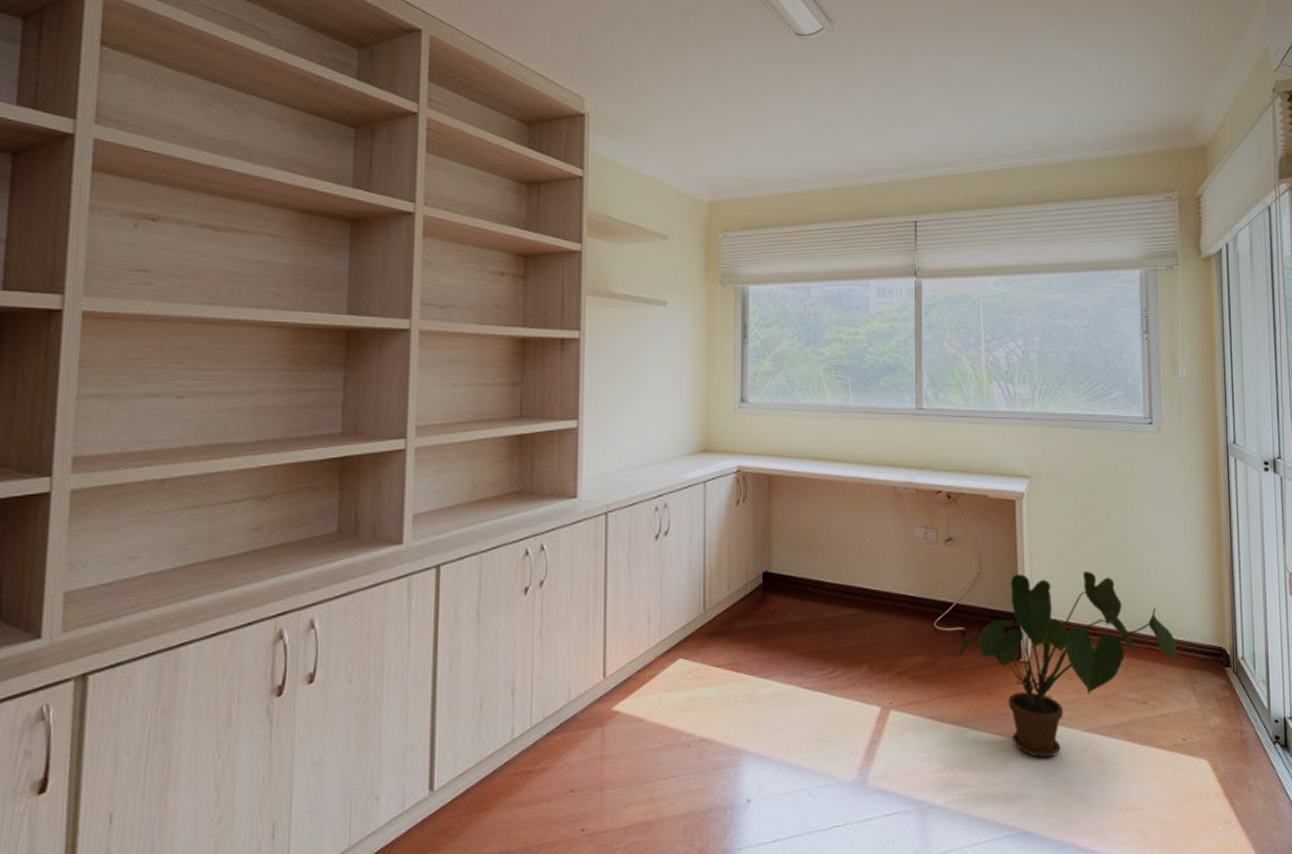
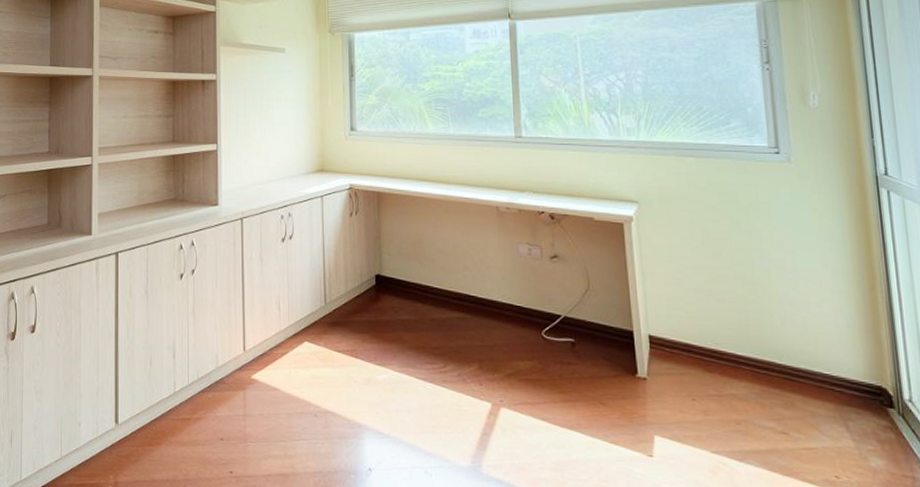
house plant: present [958,570,1177,759] -> none [569,293,823,474]

